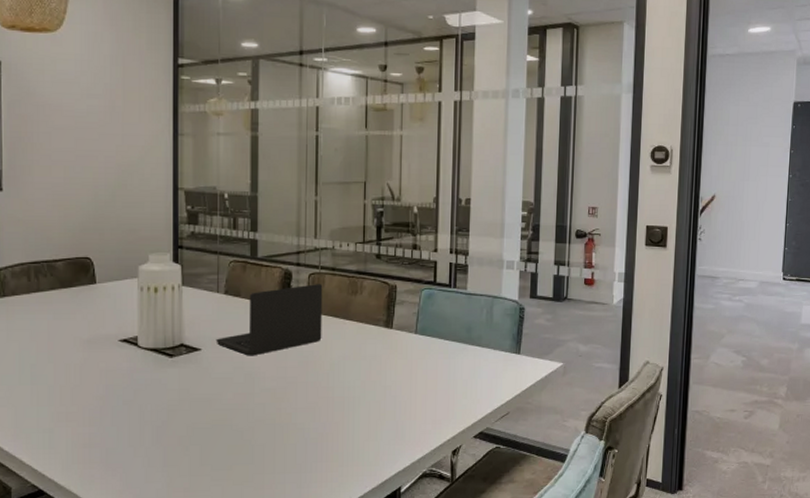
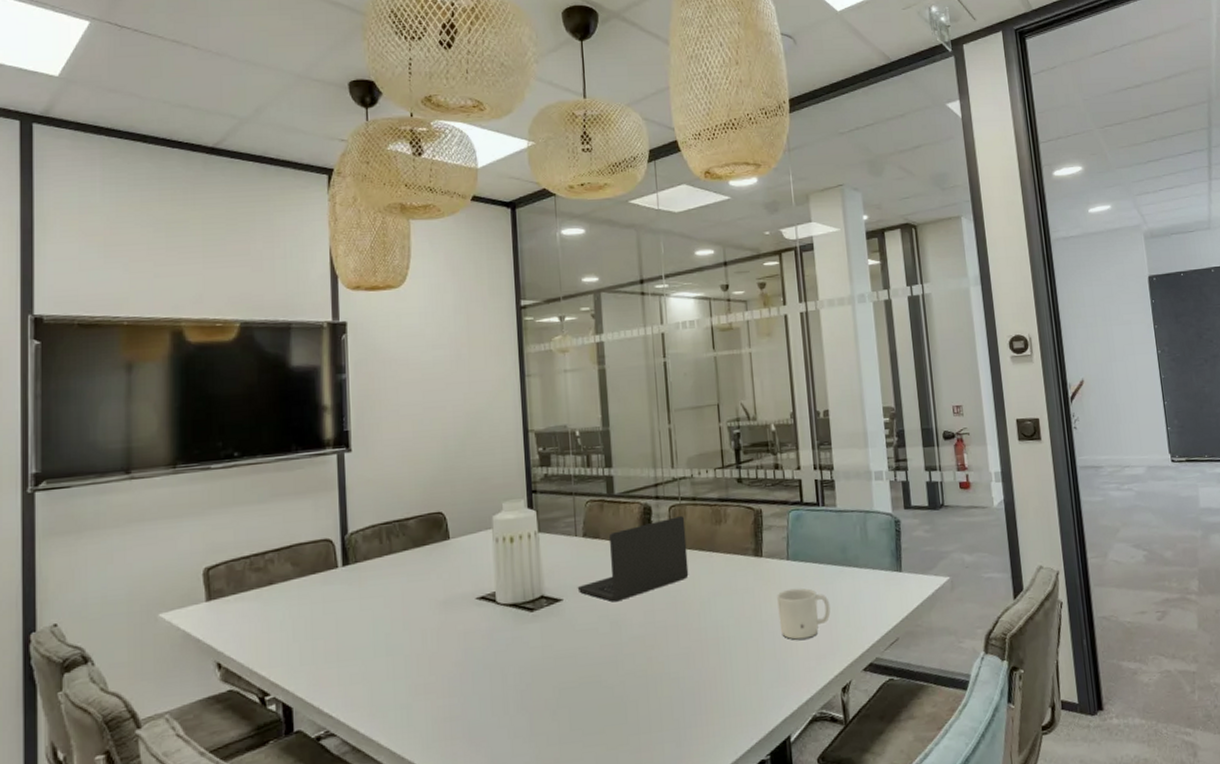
mug: none [402,360,450,406] -> present [777,588,831,641]

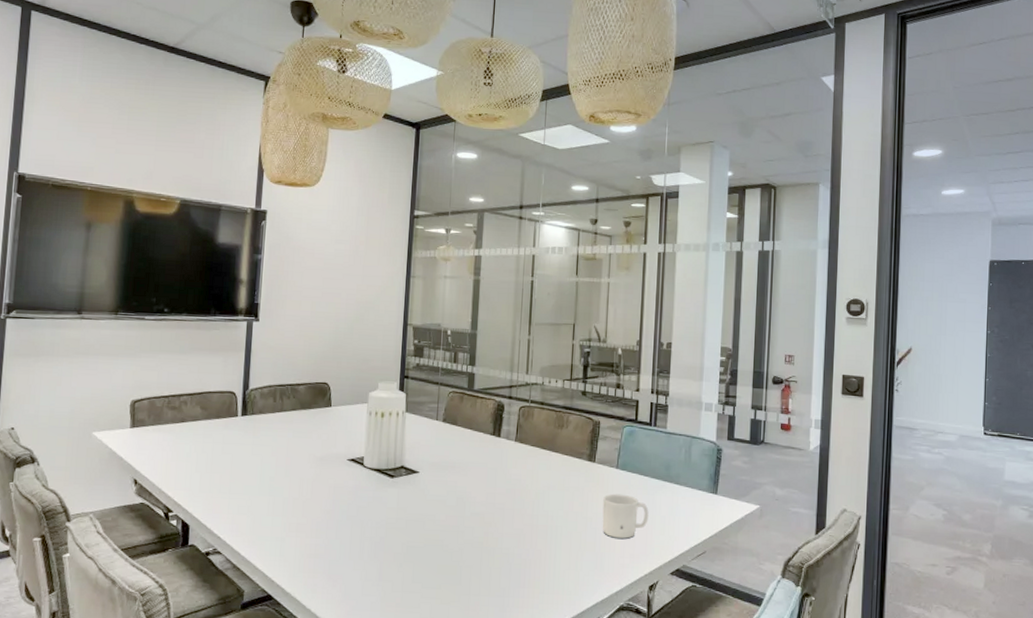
laptop: present [577,516,689,602] -> none [432,416,532,481]

